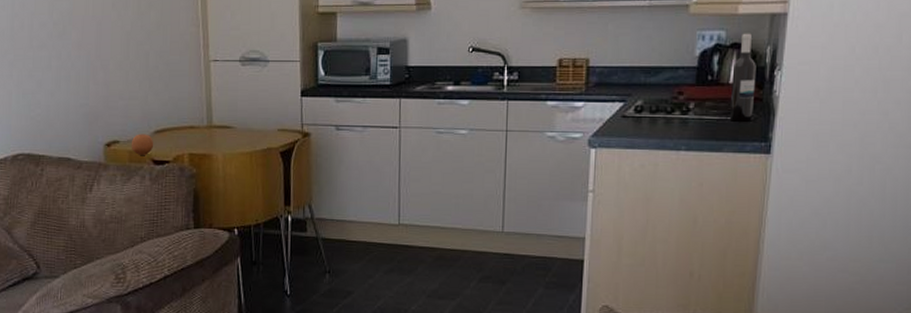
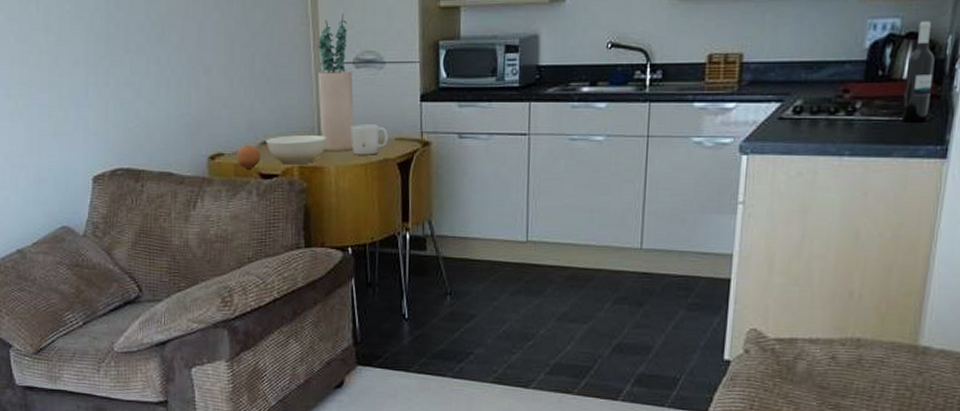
bowl: none [158,125,216,152] -> present [266,135,328,165]
vase: none [207,17,240,141] -> present [318,14,354,152]
mug: none [237,116,271,144] -> present [351,124,388,155]

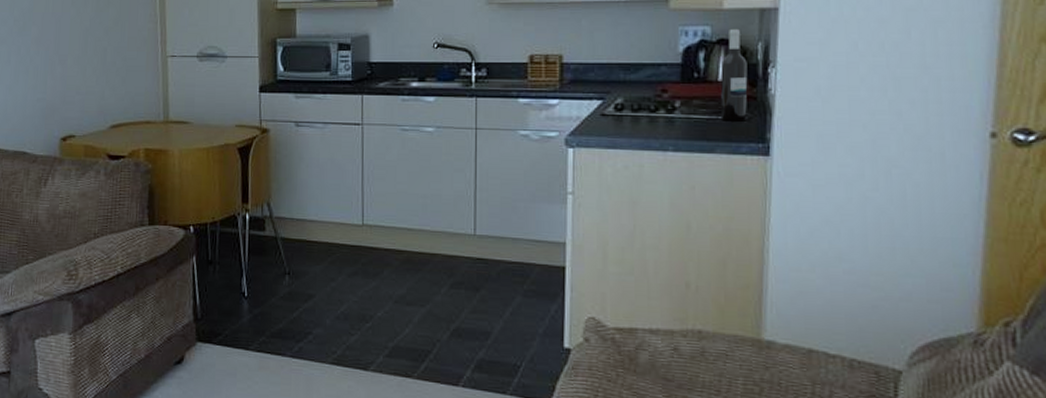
fruit: present [236,145,261,169] -> none [86,128,110,150]
bowl: present [266,135,328,165] -> none [114,120,172,147]
vase: present [318,14,354,152] -> none [164,13,197,137]
mug: present [351,124,388,155] -> none [194,112,229,140]

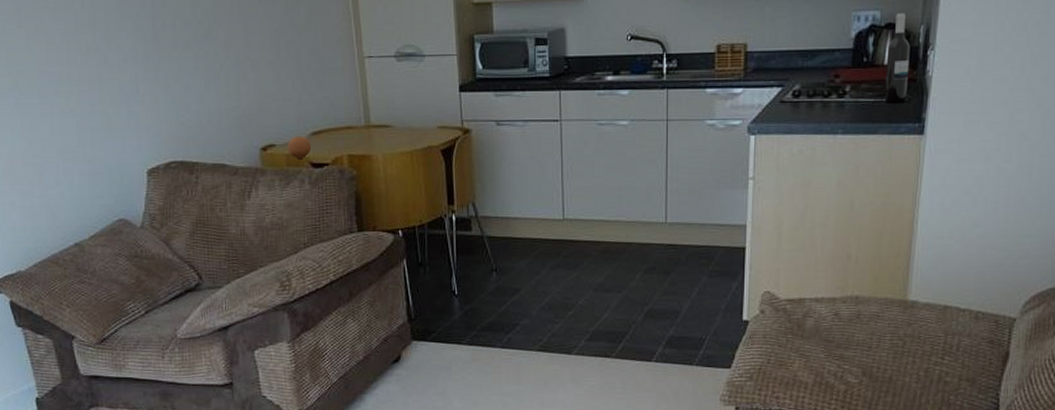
fruit: none [86,128,110,150] -> present [287,136,312,158]

